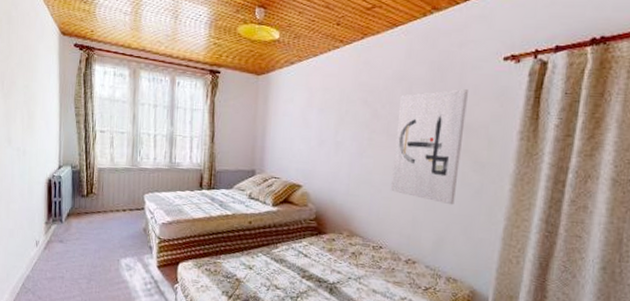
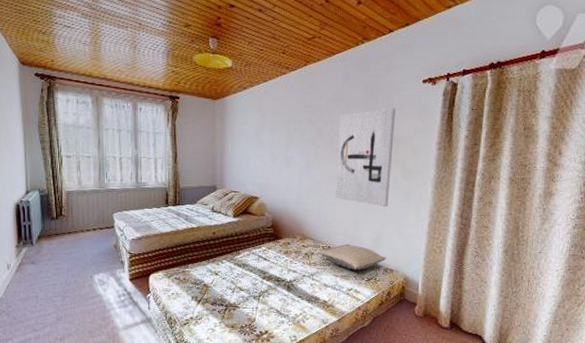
pillow: none [367,245,450,277] -> present [317,243,387,271]

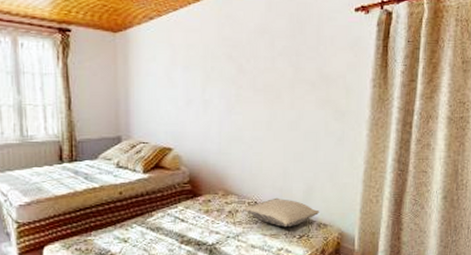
wall art: present [335,108,395,207] -> none [260,41,326,154]

